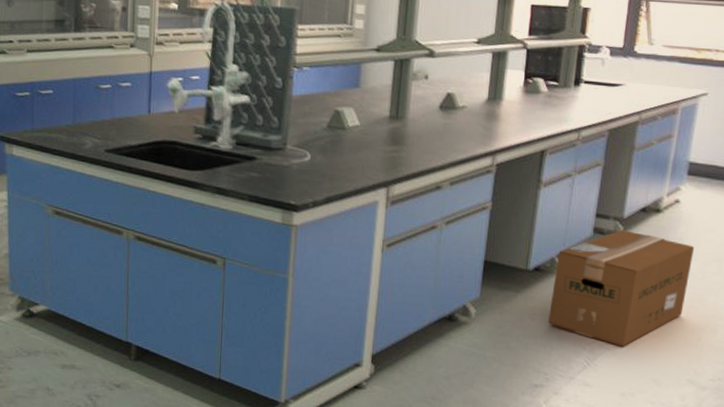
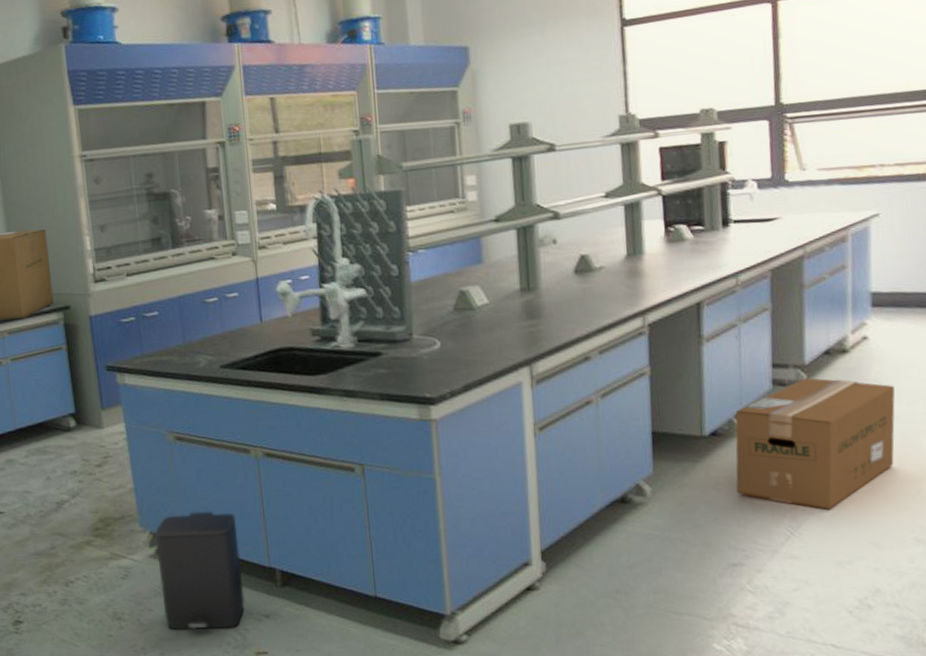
pedal bin: none [22,282,101,394] -> present [154,511,245,631]

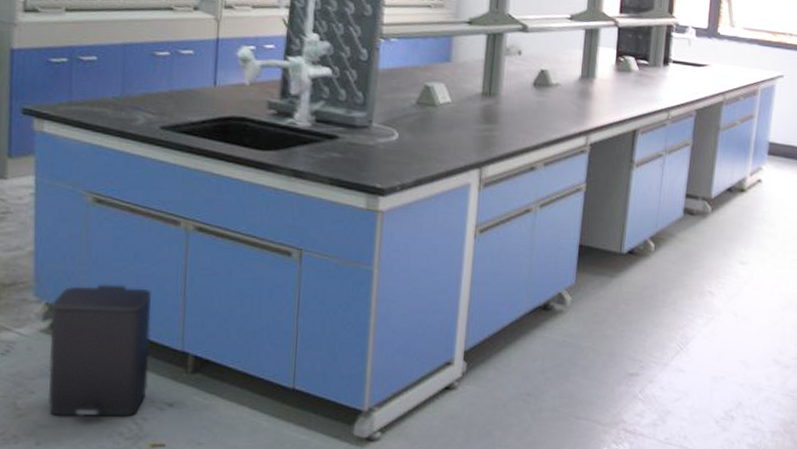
box: present [735,378,896,511] -> none [642,210,776,330]

